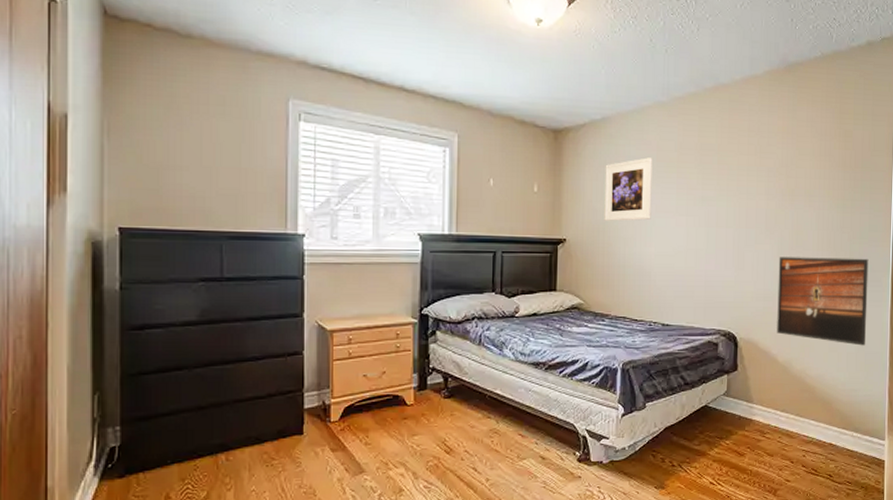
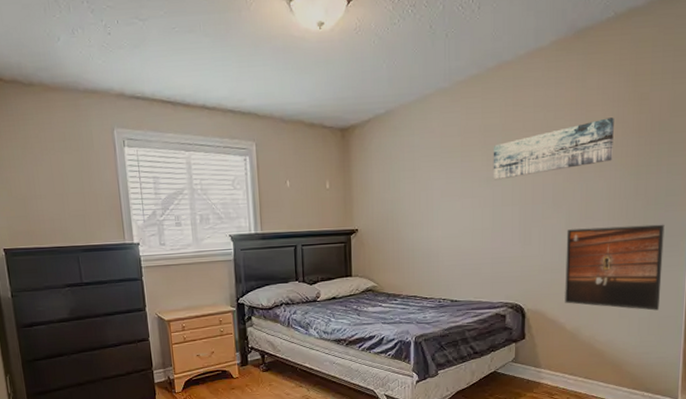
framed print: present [604,158,652,221] -> none [391,145,437,209]
wall art: none [708,150,822,200] -> present [493,117,614,180]

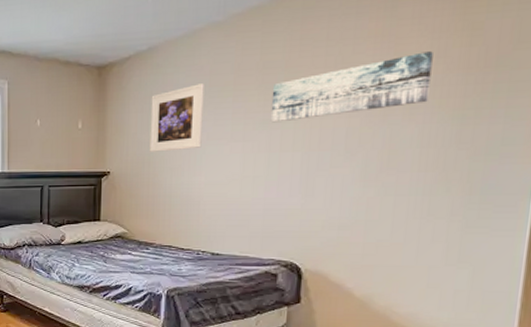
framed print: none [391,145,437,209] -> present [149,83,204,152]
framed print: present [565,224,665,311] -> none [354,179,498,283]

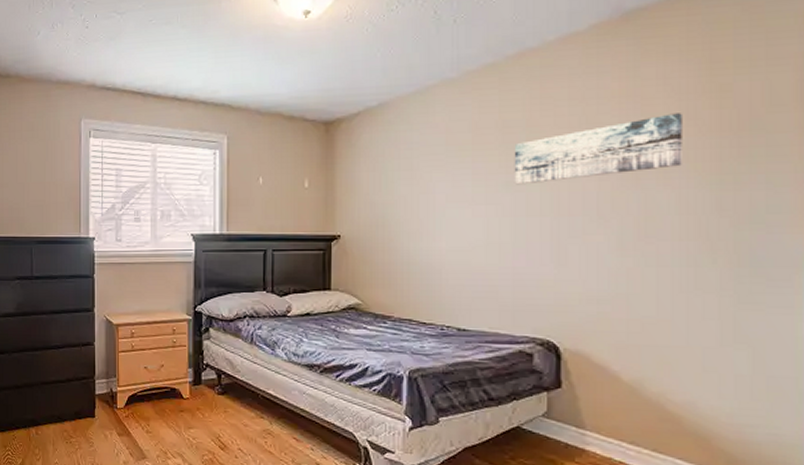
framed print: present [149,83,204,152] -> none [383,142,440,214]

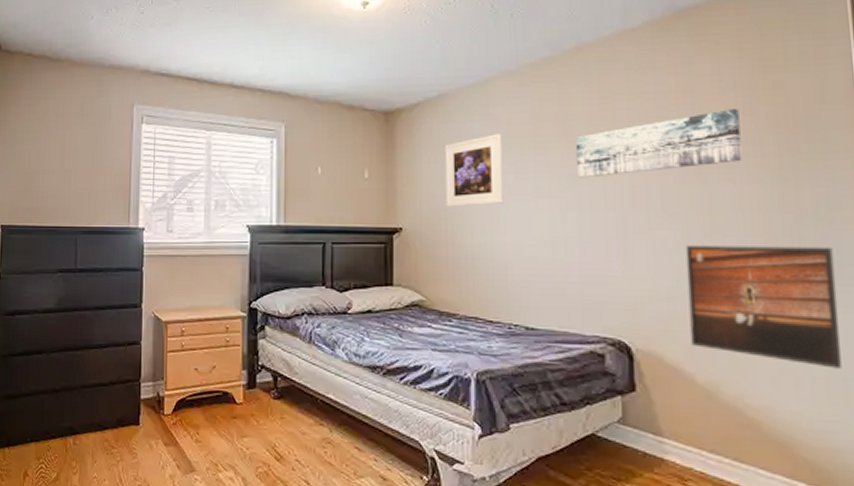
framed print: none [383,142,440,214] -> present [444,134,504,207]
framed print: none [618,250,768,367] -> present [685,245,841,369]

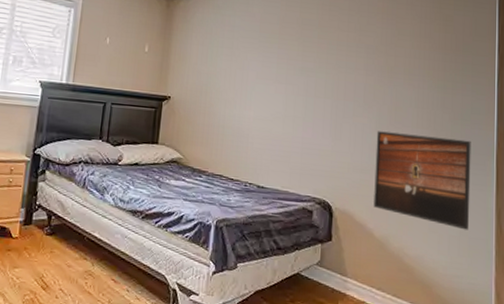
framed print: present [444,134,504,207] -> none [207,28,256,85]
wall art: present [575,109,742,178] -> none [307,31,422,72]

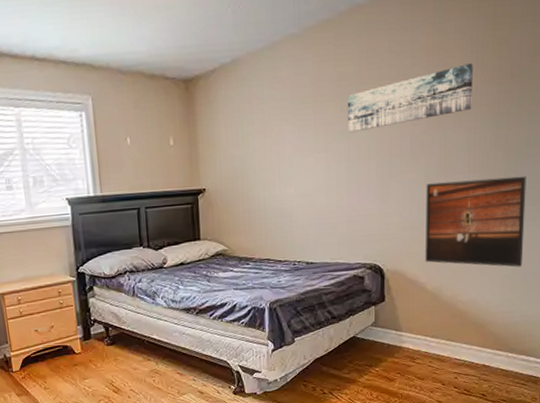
wall art: none [307,31,422,72] -> present [347,63,473,133]

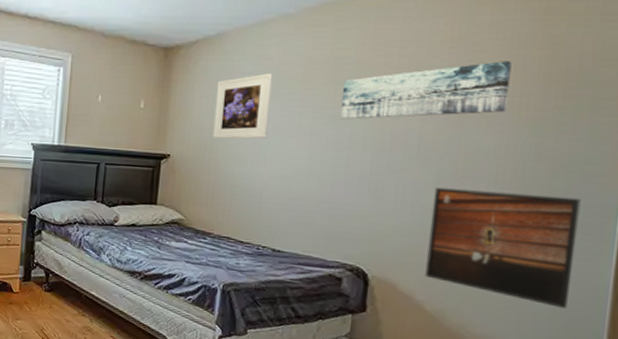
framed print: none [239,96,289,167] -> present [212,73,273,139]

